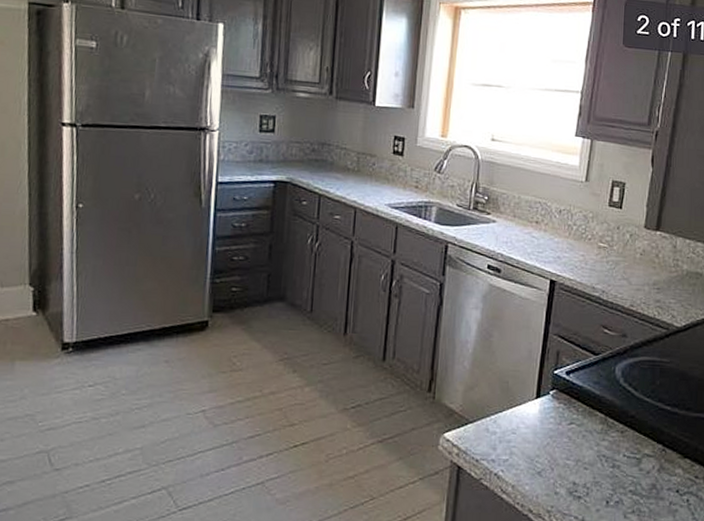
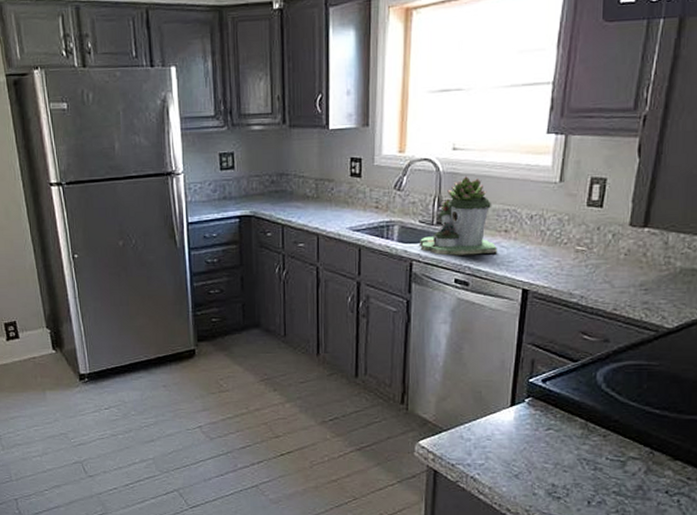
succulent planter: none [456,166,529,243] -> present [420,176,498,256]

